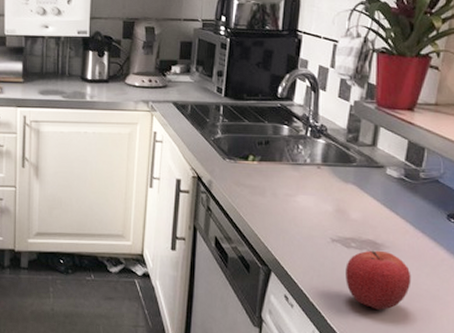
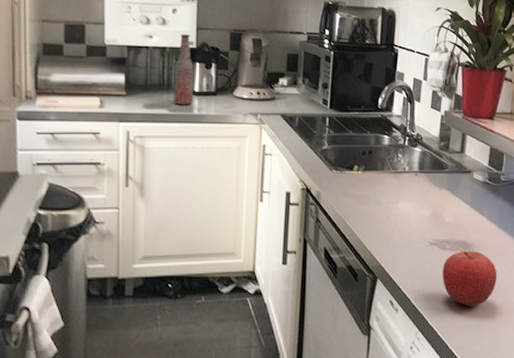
bottle: none [67,24,87,92] -> present [174,34,194,105]

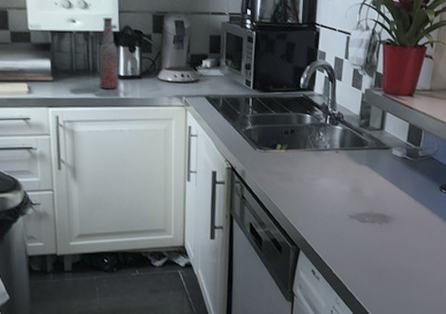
fruit: present [442,250,498,307] -> none [361,222,413,274]

